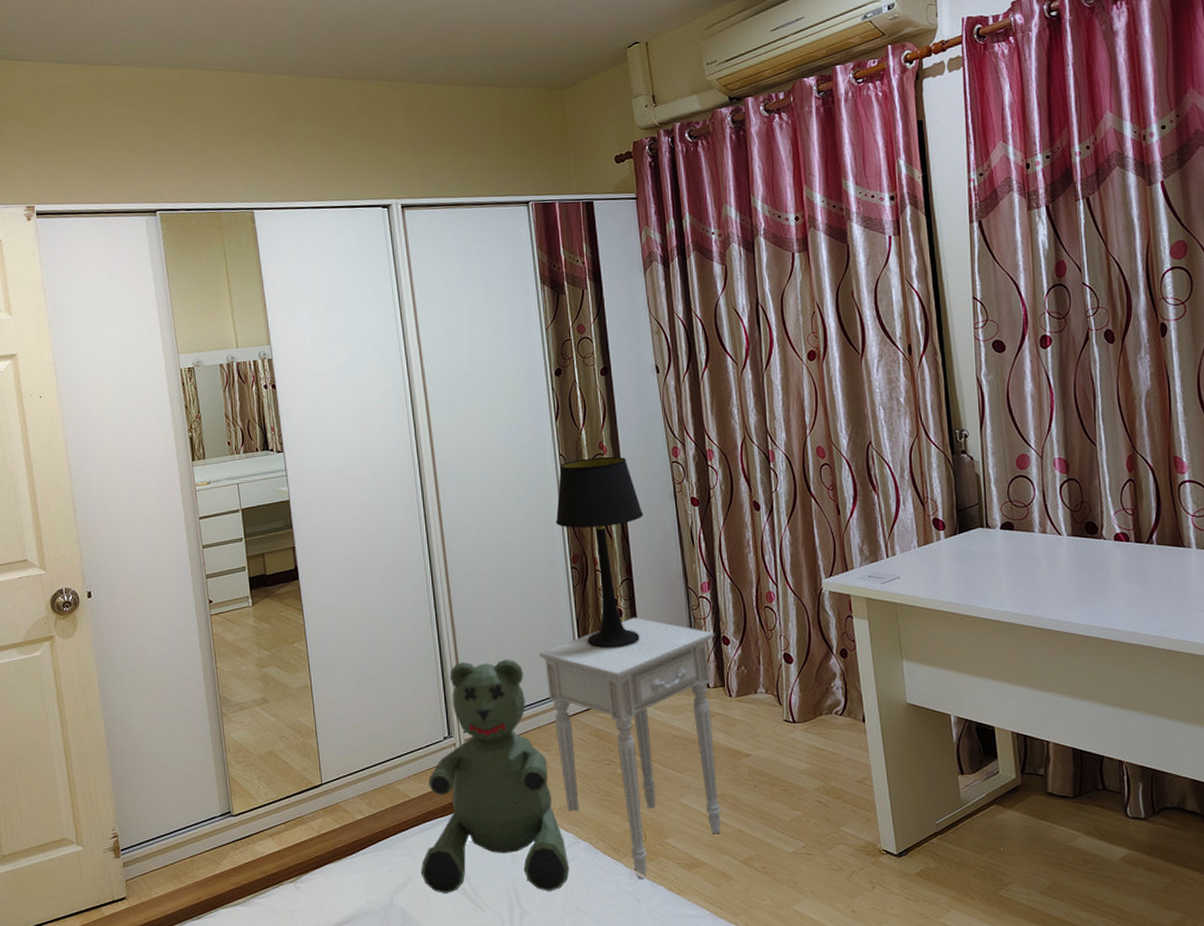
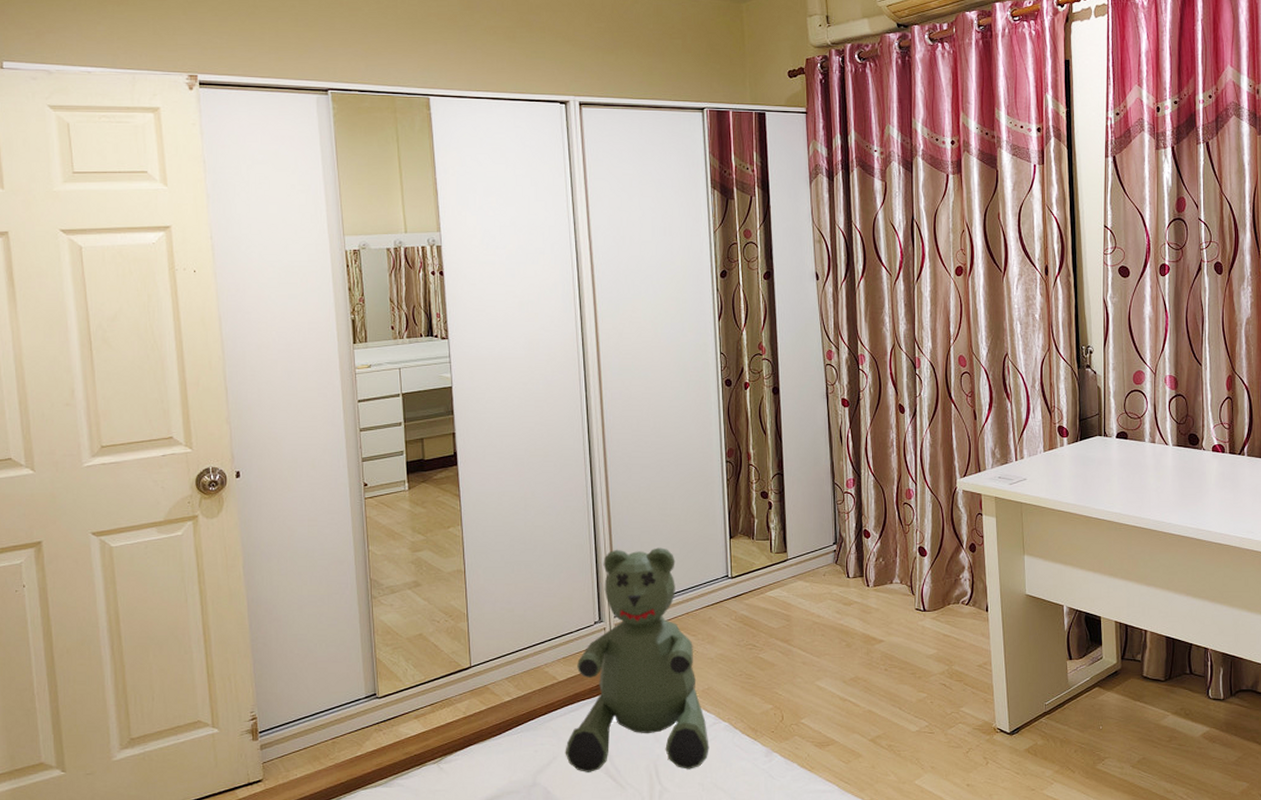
nightstand: present [539,617,722,881] -> none [691,510,857,759]
table lamp: present [556,456,644,649] -> none [713,357,797,540]

